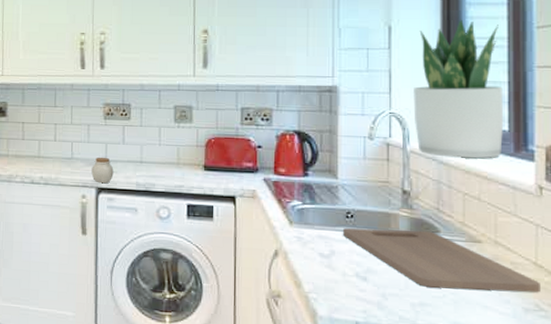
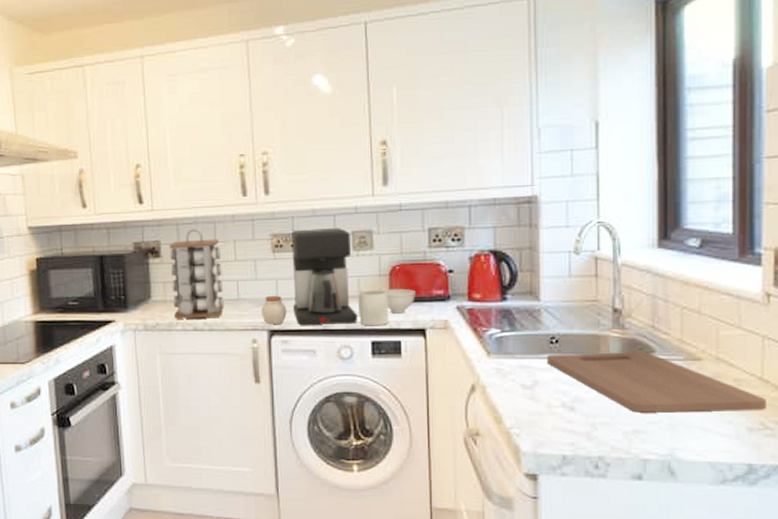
spice rack: none [14,94,60,173] -> present [169,229,225,319]
coffee maker: none [120,101,176,187] -> present [291,228,358,325]
mug: none [177,158,204,191] -> present [358,290,389,326]
bowl: none [198,158,229,182] -> present [382,288,417,314]
planter: present [413,19,504,159] -> none [625,107,728,268]

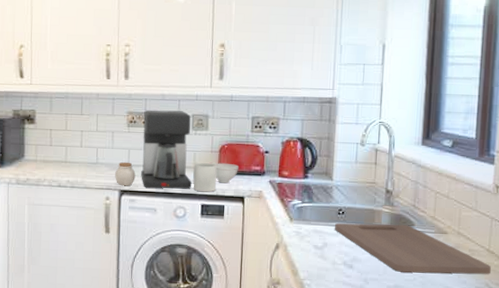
spice rack: present [169,229,225,319] -> none [42,102,86,177]

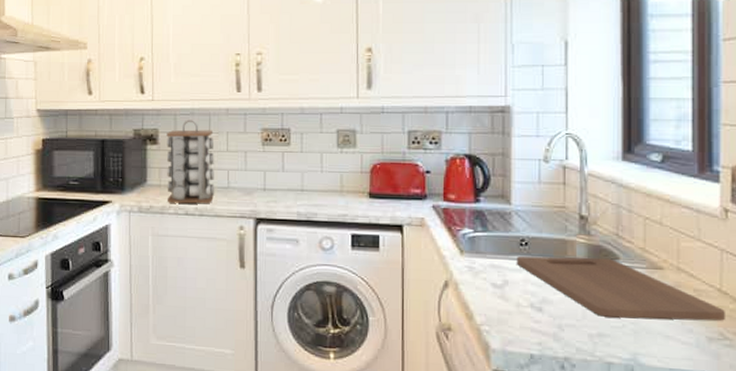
spice rack: none [42,102,86,177] -> present [166,120,215,204]
jar: present [115,161,136,186] -> none [249,185,273,214]
coffee maker: present [141,109,192,189] -> none [279,125,339,216]
mug: present [193,163,217,193] -> none [340,185,369,220]
bowl: present [212,163,240,184] -> none [363,185,396,210]

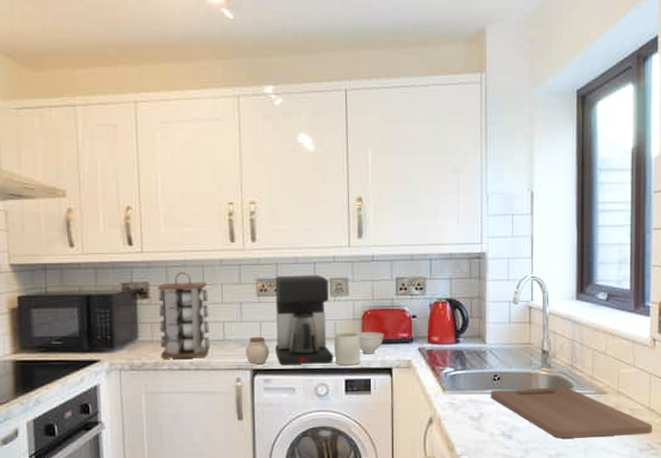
jar: none [249,185,273,214] -> present [246,336,269,365]
coffee maker: none [279,125,339,216] -> present [275,275,333,364]
mug: none [340,185,369,220] -> present [334,333,361,366]
bowl: none [363,185,396,210] -> present [355,331,385,354]

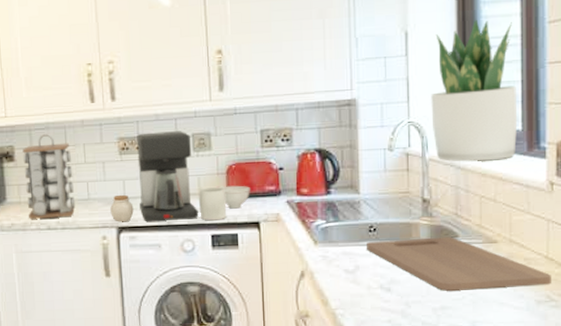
planter: none [552,184,627,317] -> present [431,19,518,162]

